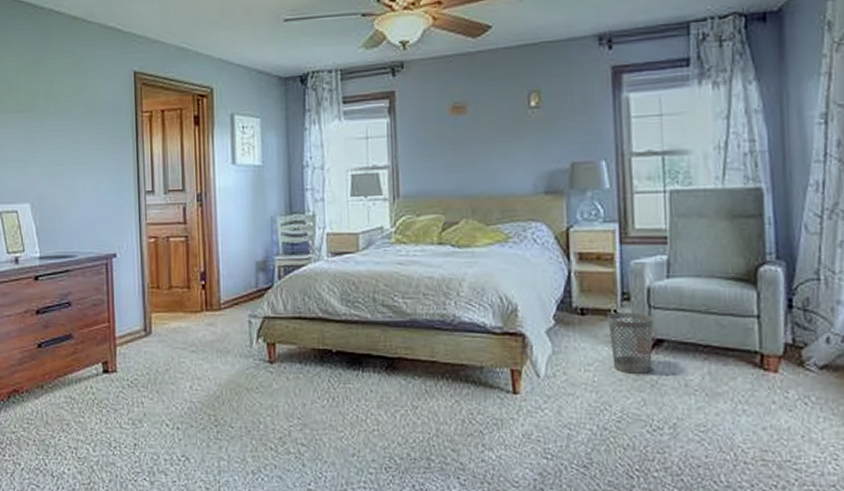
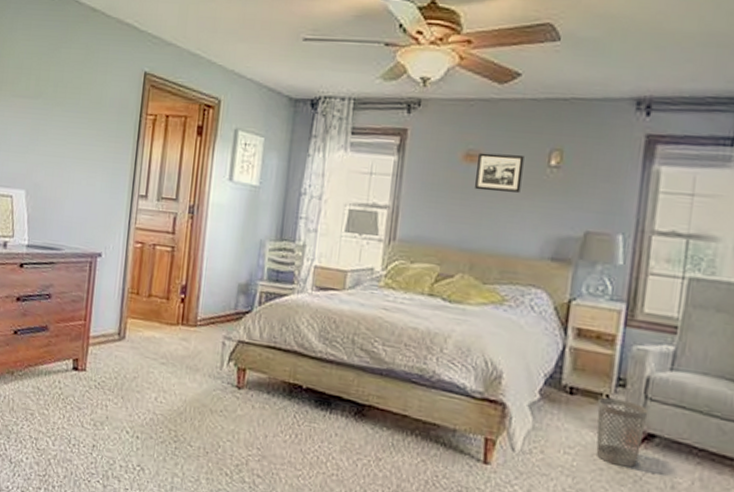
picture frame: none [464,101,507,139] -> present [475,152,524,193]

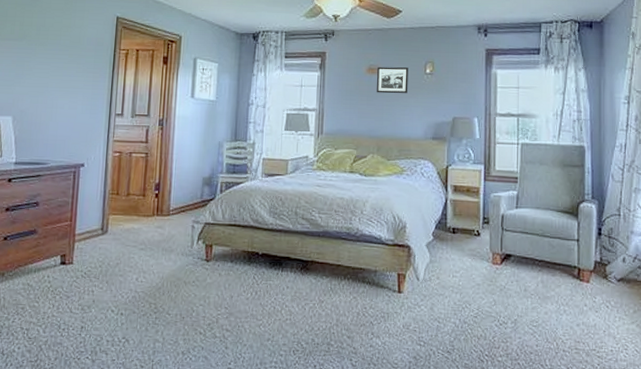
wastebasket: present [596,397,649,468] -> none [472,232,505,280]

